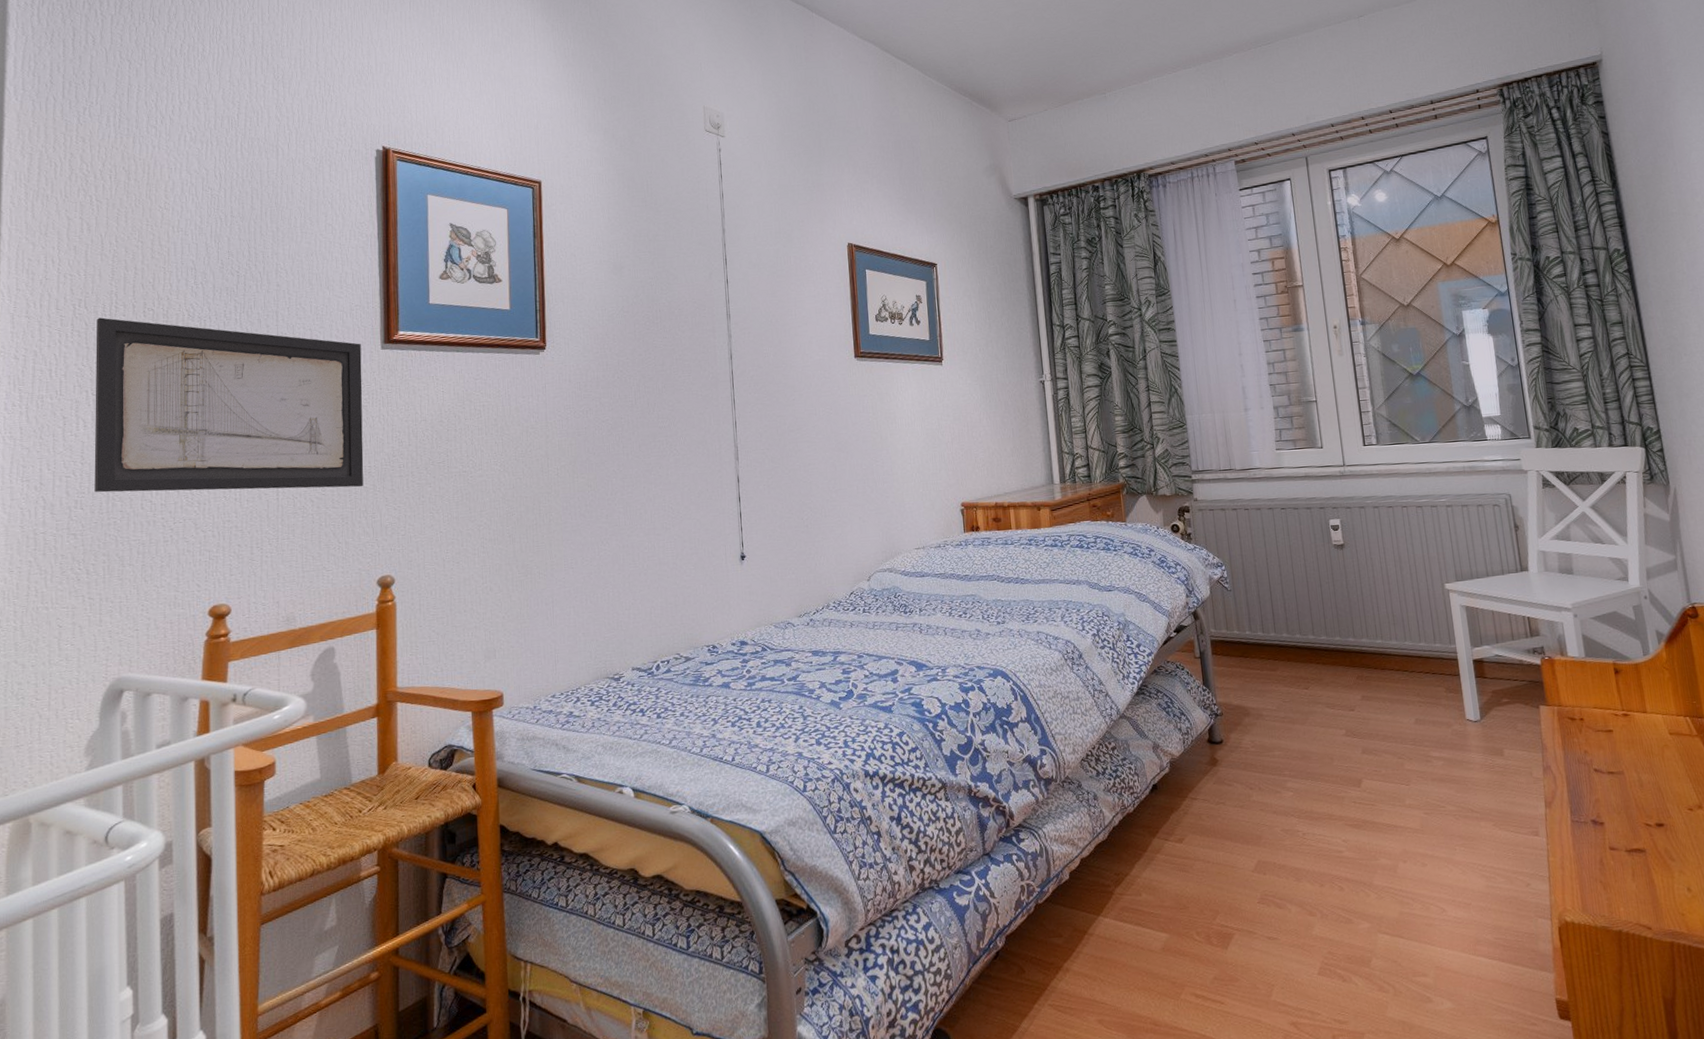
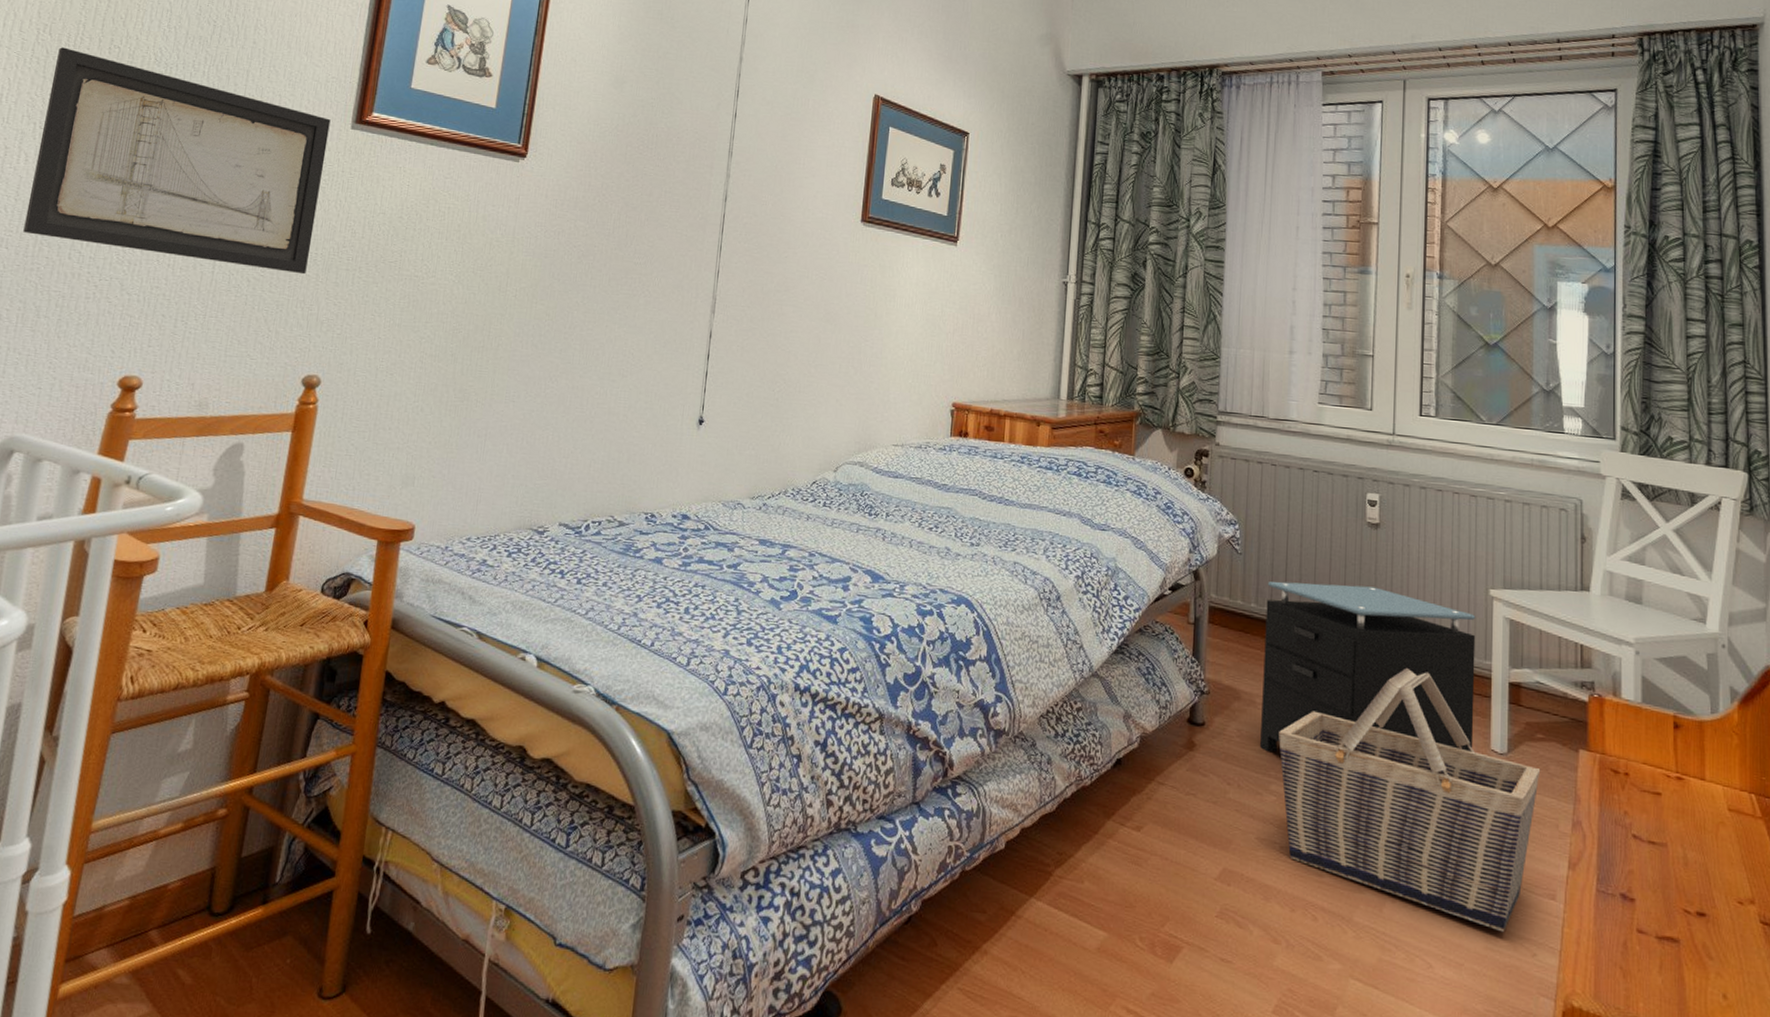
nightstand: none [1257,599,1451,756] -> present [1260,581,1476,753]
basket: none [1286,662,1511,870] -> present [1279,667,1541,931]

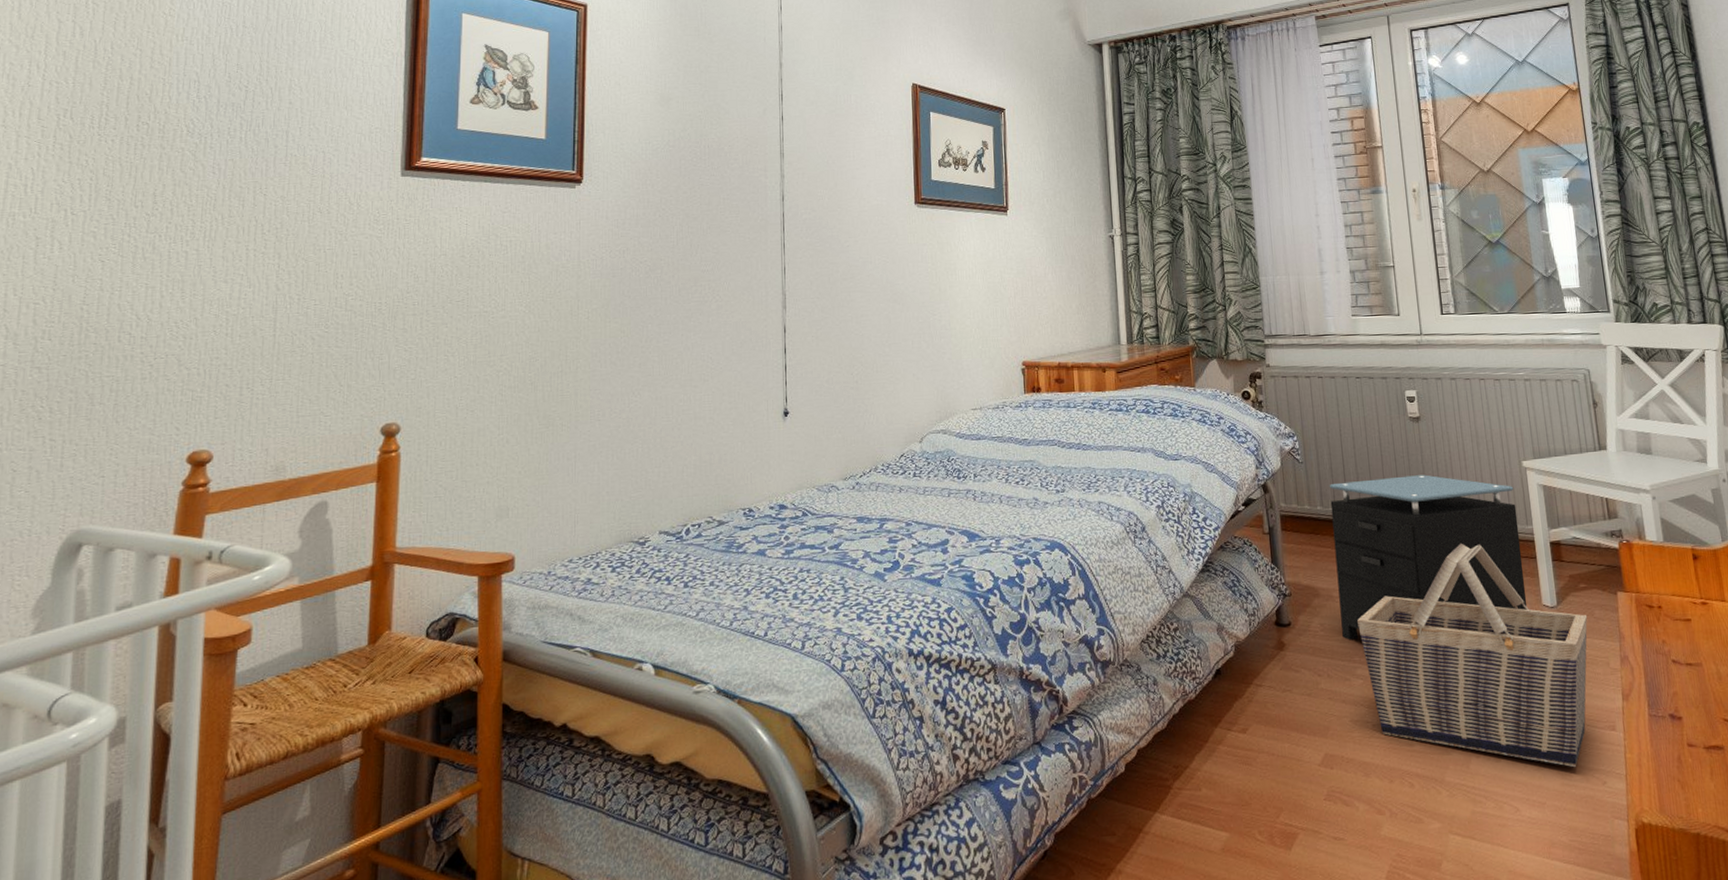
wall art: present [23,47,331,275] -> none [66,130,379,326]

